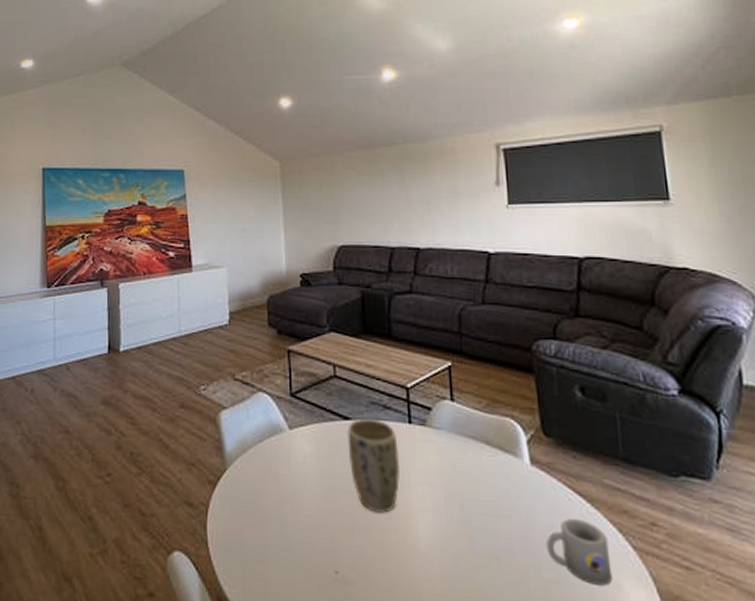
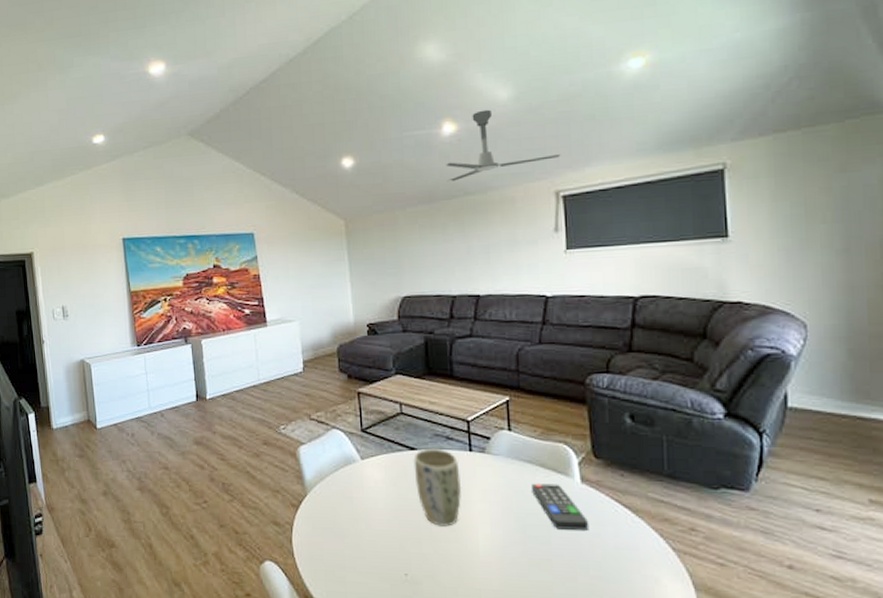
ceiling fan: none [385,59,500,128] -> present [446,109,561,182]
remote control: none [477,463,541,522] -> present [532,483,589,530]
mug: present [546,519,613,586] -> none [593,527,652,580]

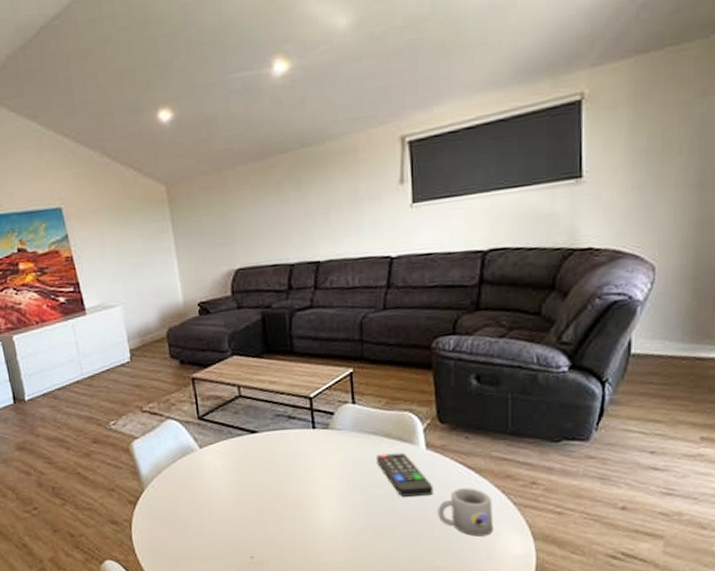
plant pot: present [413,448,462,527] -> none [255,428,306,507]
ceiling fan: present [446,109,561,182] -> none [278,41,407,133]
mug: none [593,527,652,580] -> present [437,488,494,537]

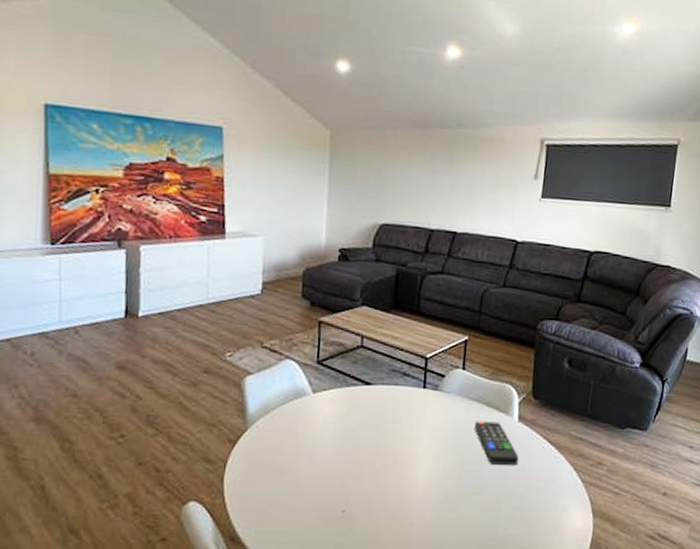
mug: present [437,488,494,537] -> none [518,462,565,509]

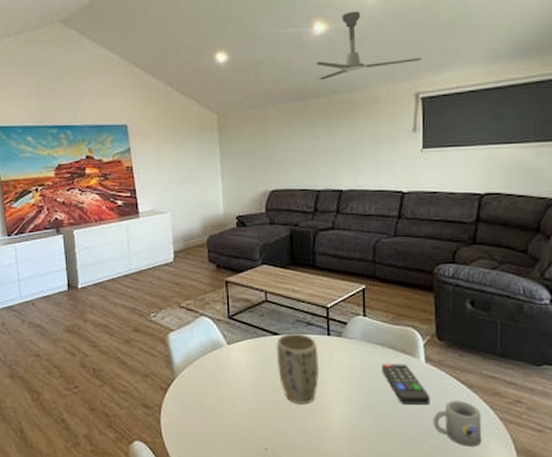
plant pot: none [366,383,411,462] -> present [276,333,320,404]
ceiling fan: none [443,40,552,110] -> present [316,11,422,80]
mug: none [518,462,565,509] -> present [433,401,482,447]

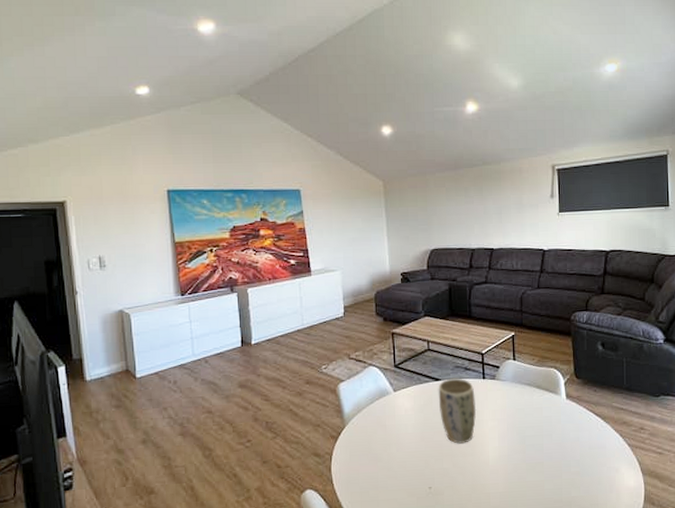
ceiling fan: present [316,11,422,80] -> none [469,94,556,153]
remote control: present [382,364,431,404] -> none [530,401,571,437]
mug: present [433,401,482,447] -> none [574,431,614,472]

